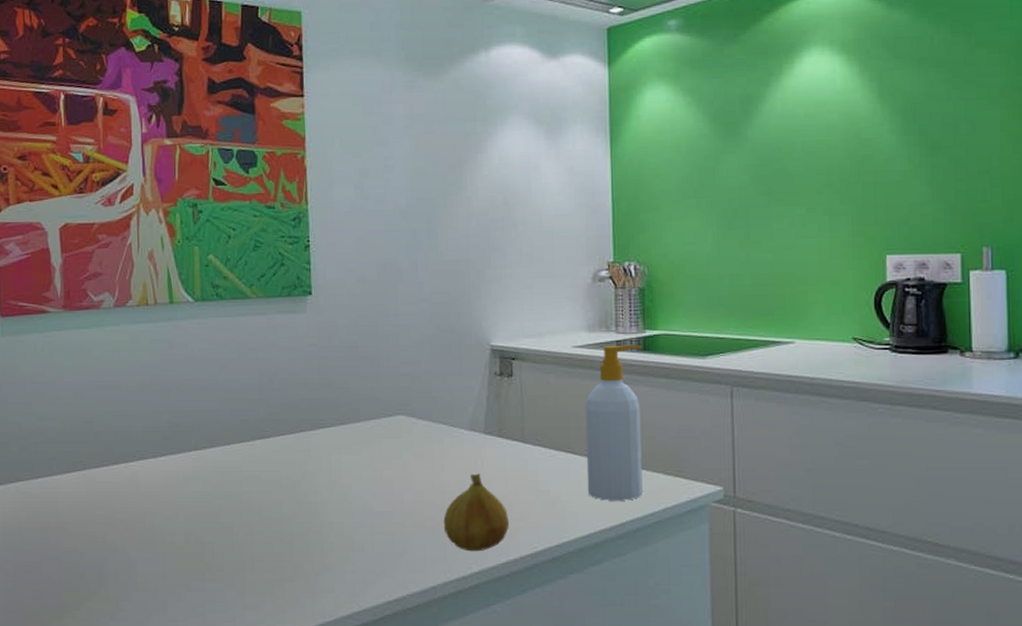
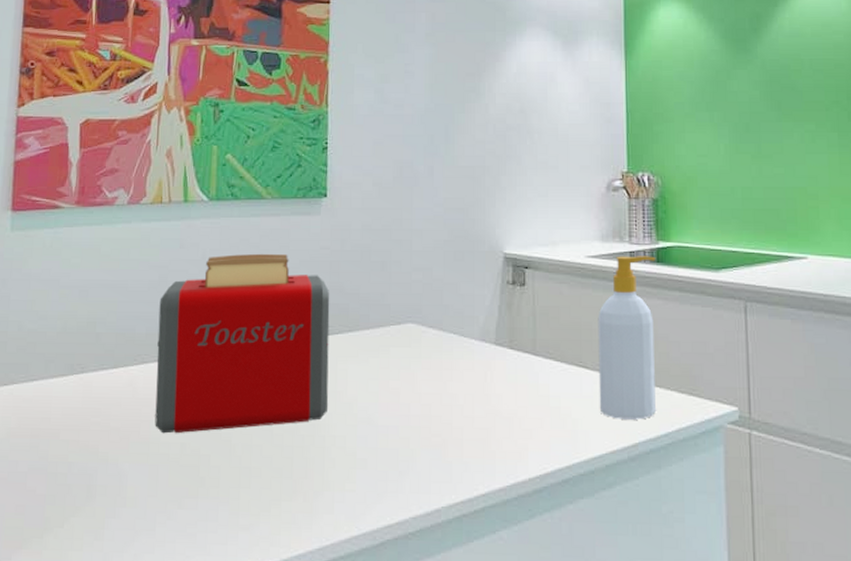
toaster: none [153,351,324,524] -> present [155,253,330,434]
fruit: present [443,473,510,552] -> none [450,387,519,472]

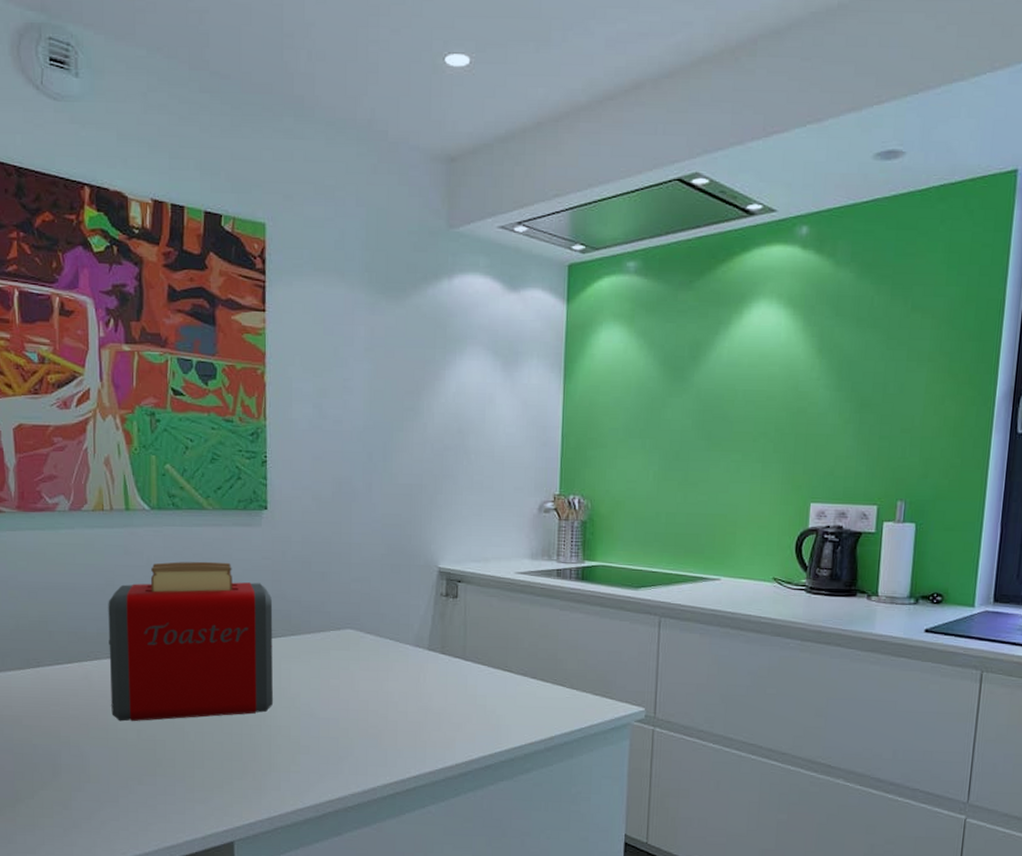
soap bottle: present [598,256,656,420] -> none [521,573,581,717]

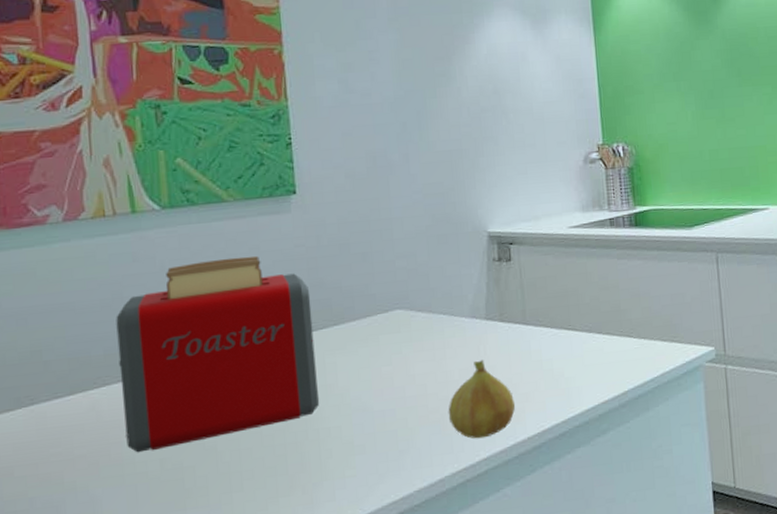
fruit: none [385,686,448,758] -> present [448,359,516,439]

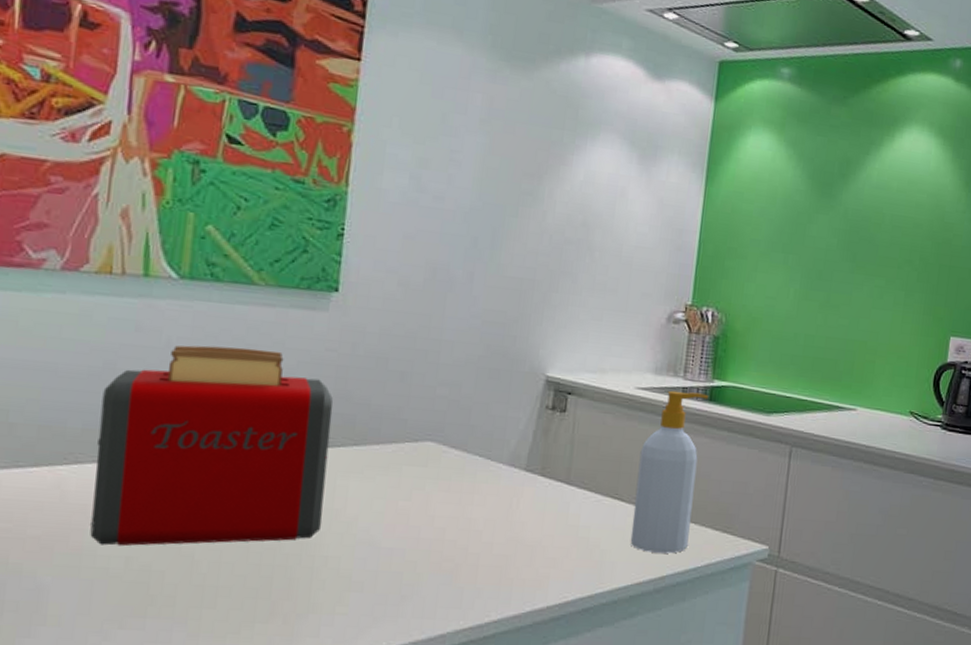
fruit: present [448,359,516,439] -> none [463,513,540,599]
soap bottle: none [583,221,642,373] -> present [630,390,709,554]

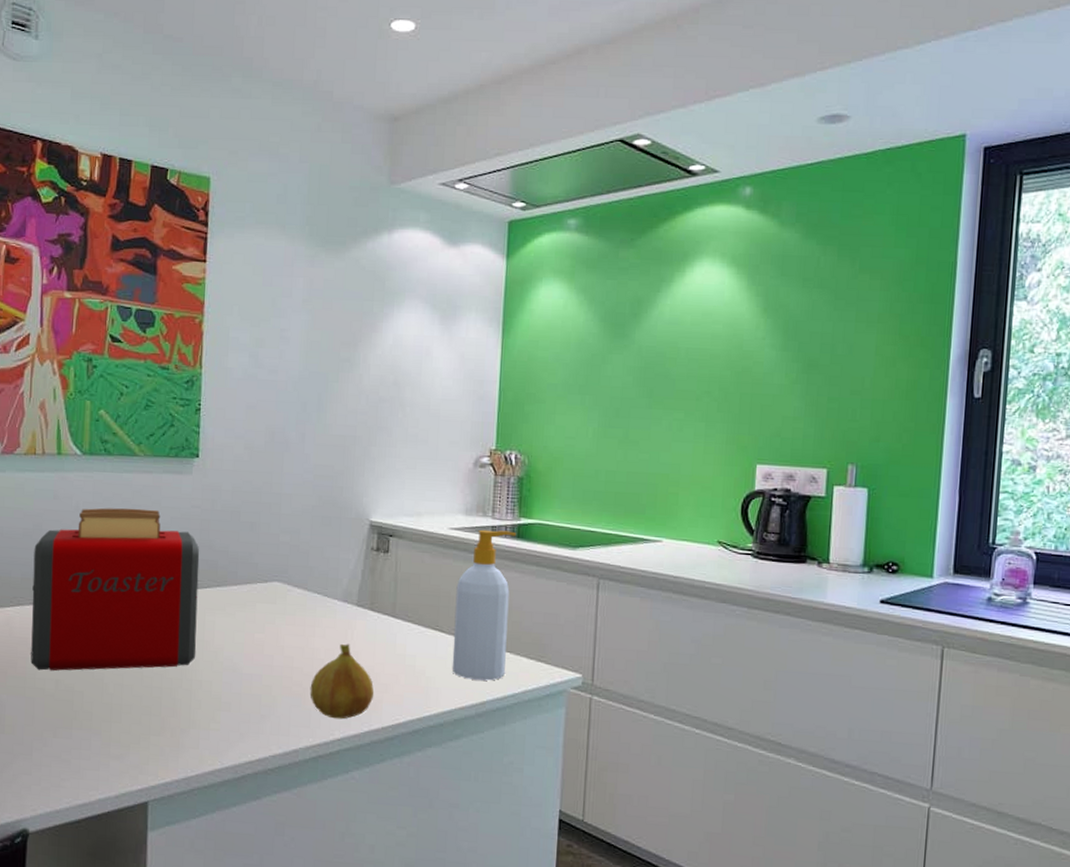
fruit: none [463,513,540,599] -> present [310,643,374,719]

